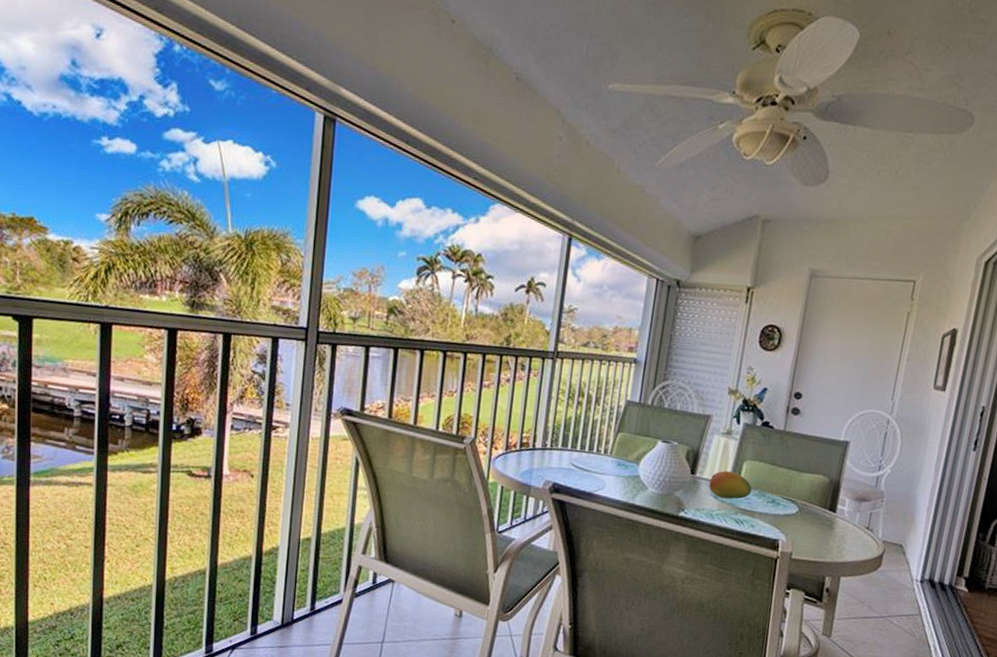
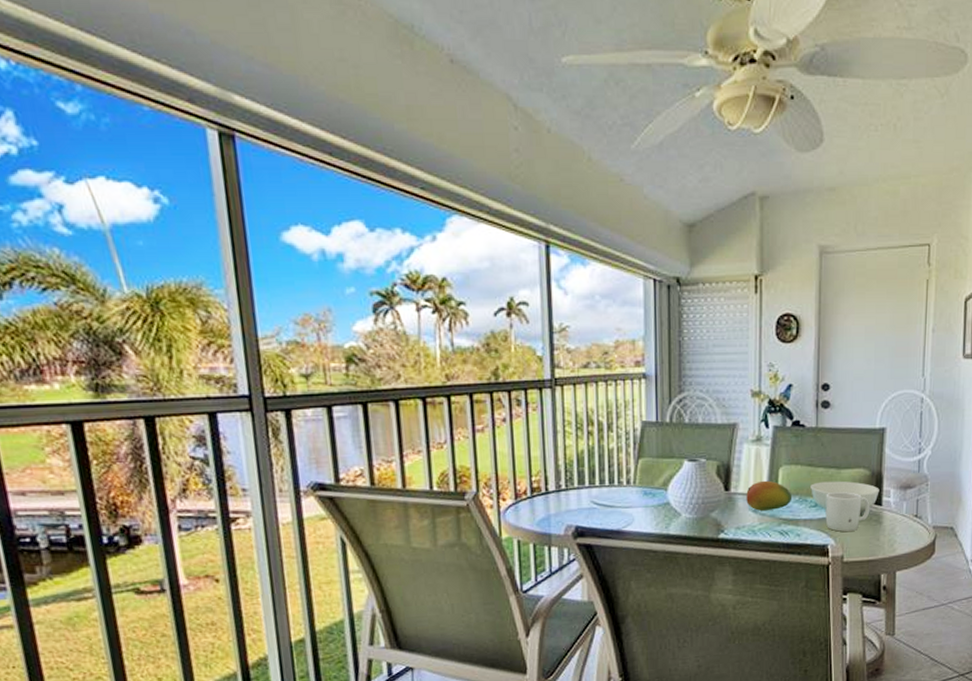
bowl: none [770,480,836,517] -> present [810,480,879,514]
mug: none [779,491,825,532] -> present [825,491,870,532]

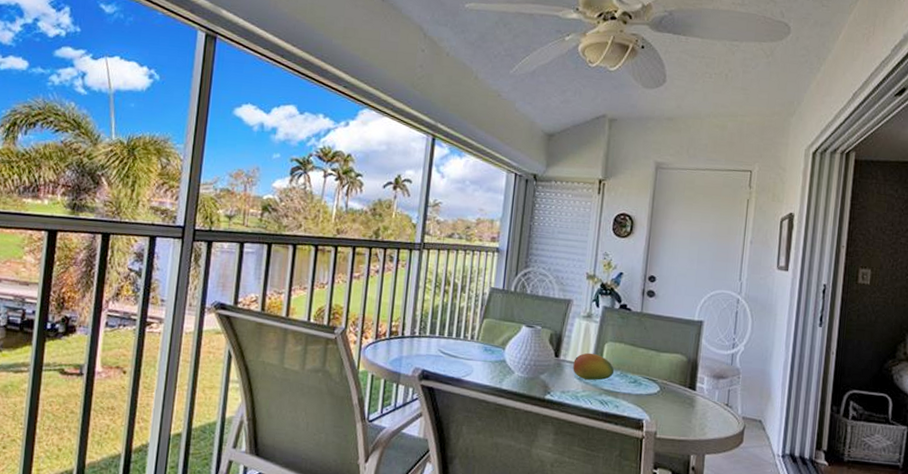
bowl: present [810,480,879,514] -> none [631,361,694,396]
mug: present [825,491,870,532] -> none [642,371,685,411]

